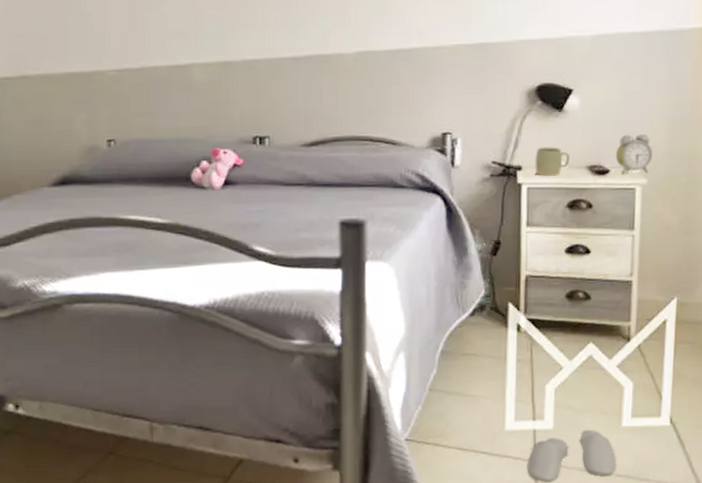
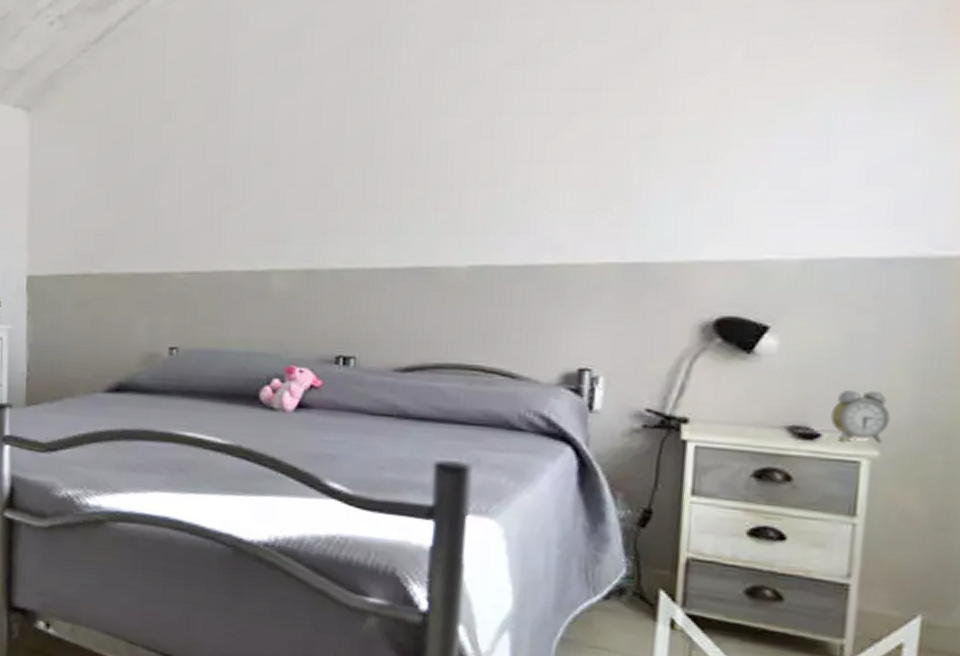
mug: present [534,147,570,177] -> none [707,396,761,436]

